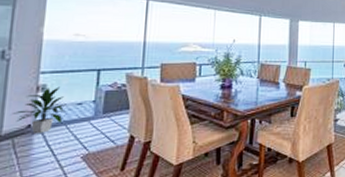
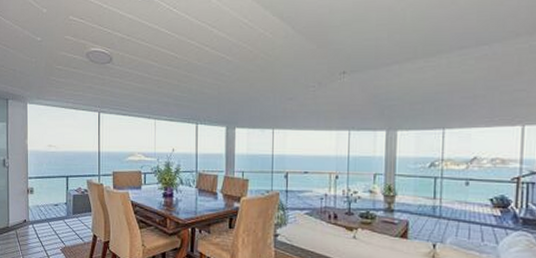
indoor plant: present [11,86,66,133] -> none [13,190,47,227]

